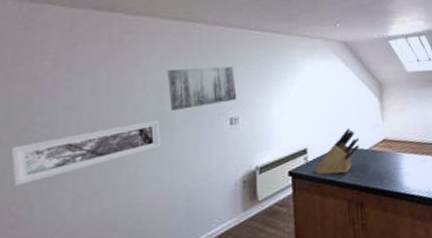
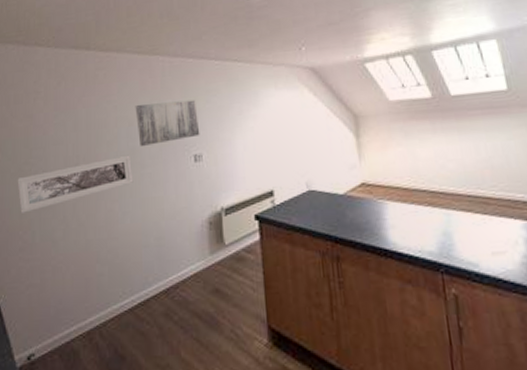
knife block: present [314,128,360,175] -> none [282,168,333,222]

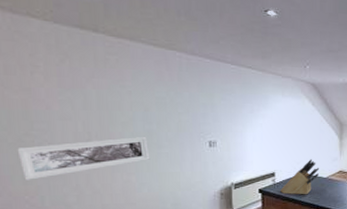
wall art: present [135,100,200,146] -> none [151,92,215,130]
knife block: none [282,168,333,222] -> present [280,159,320,195]

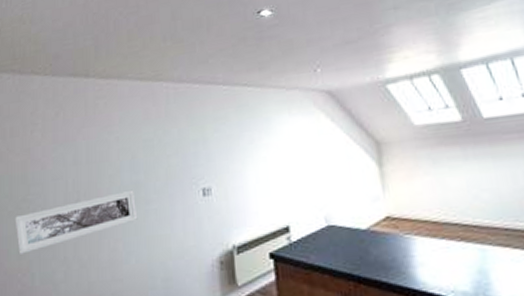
knife block: present [280,159,320,195] -> none [299,201,354,260]

